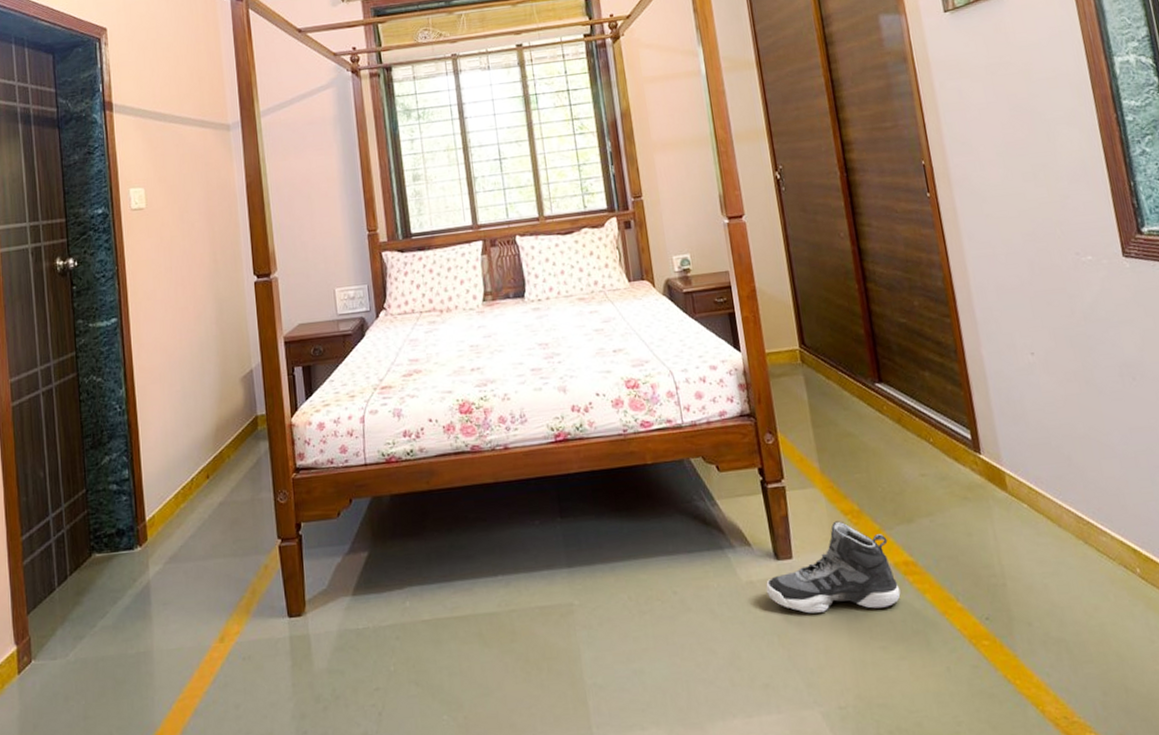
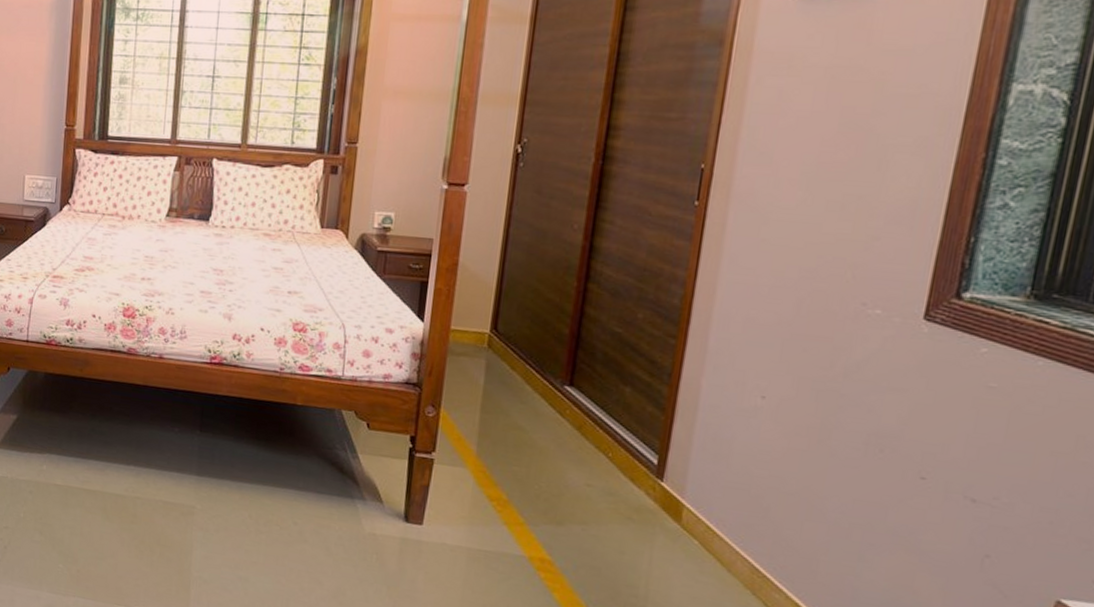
sneaker: present [766,521,901,614] -> none [386,503,529,593]

